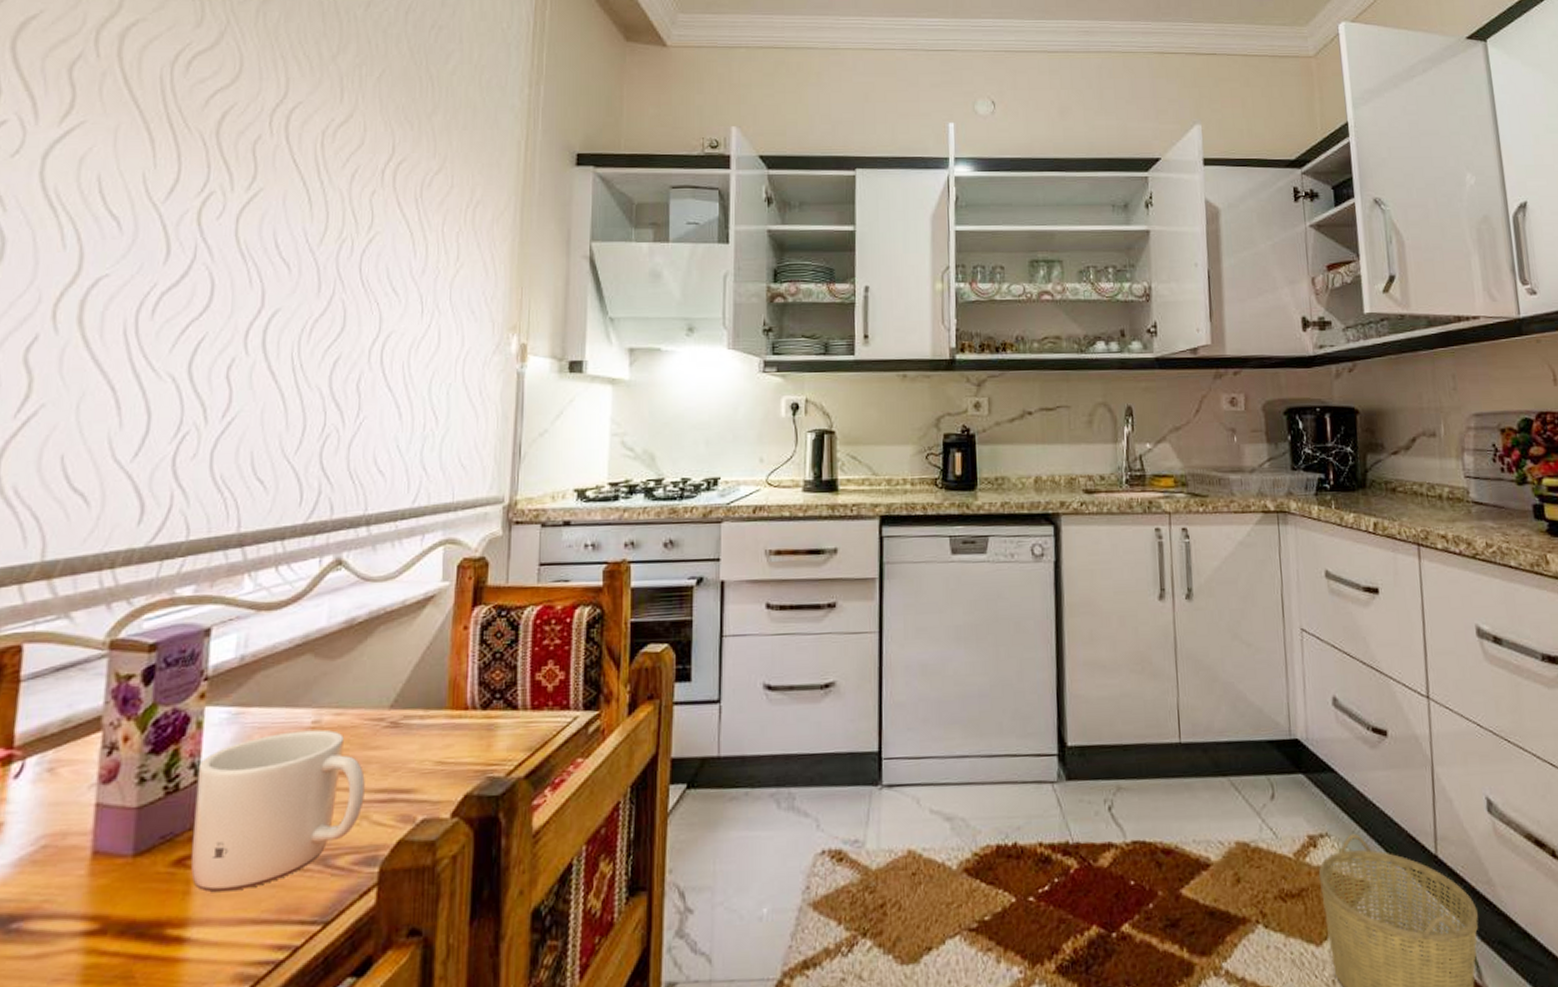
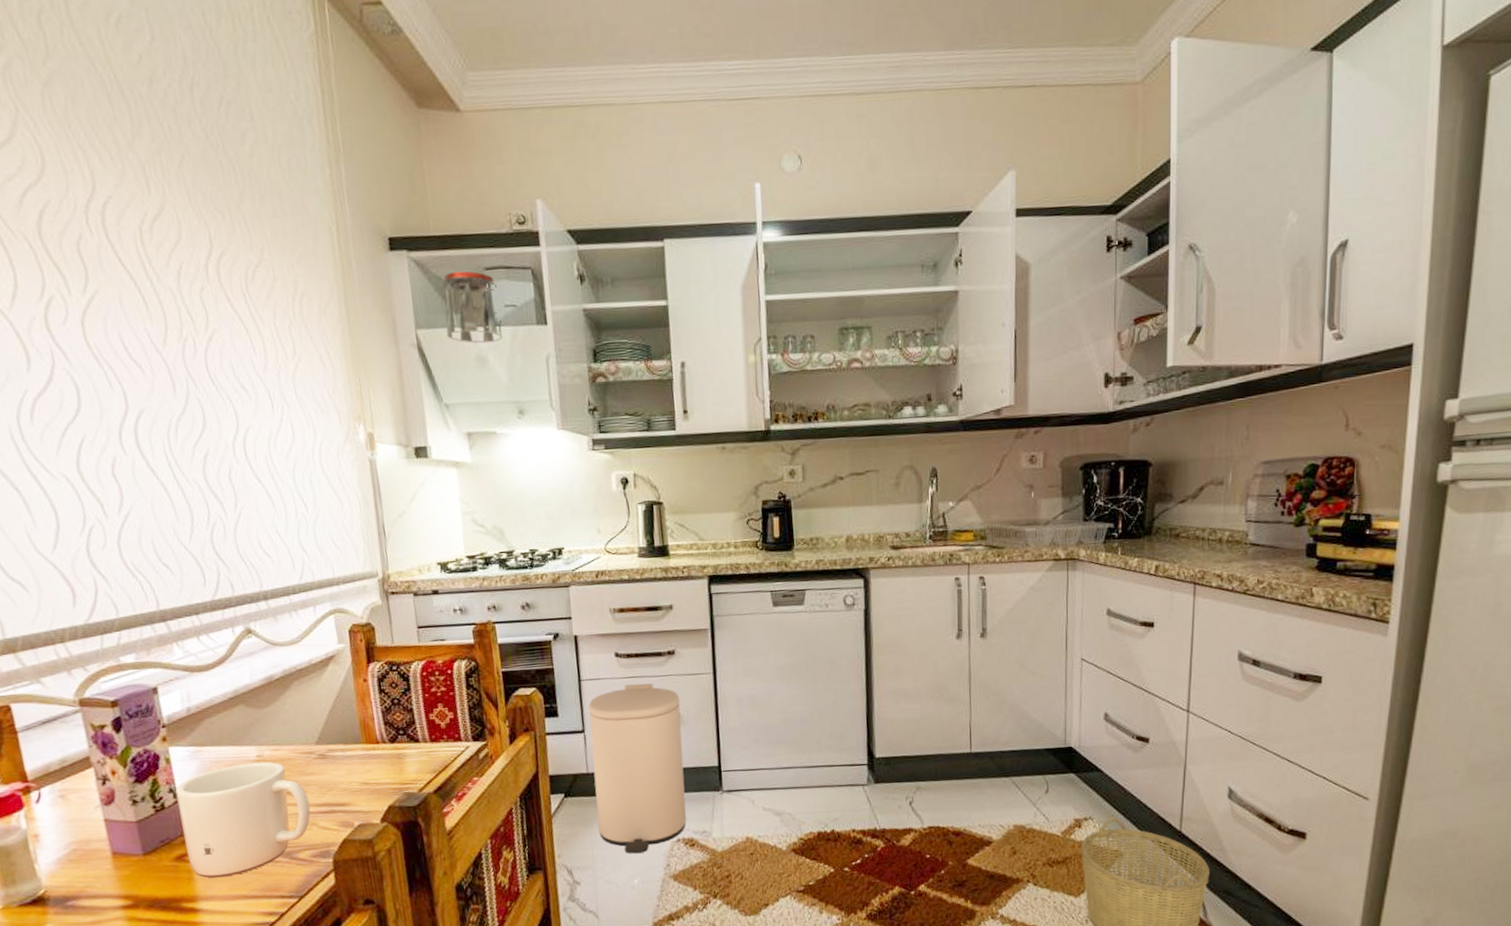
jar: none [622,188,681,258] -> present [443,271,503,343]
pedal bin: none [725,642,838,871] -> present [588,683,687,854]

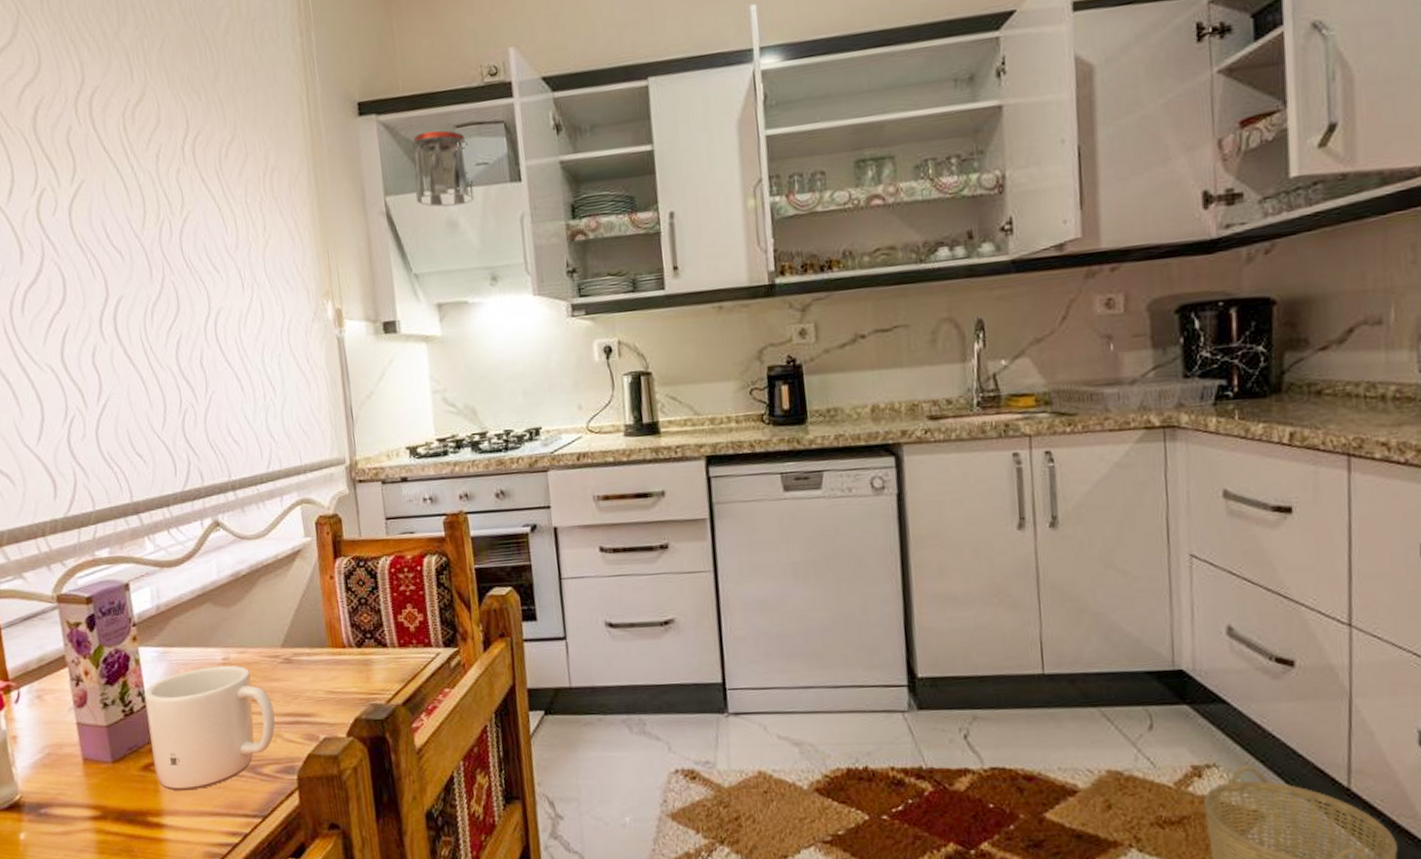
pedal bin: present [588,683,687,854] -> none [570,582,686,786]

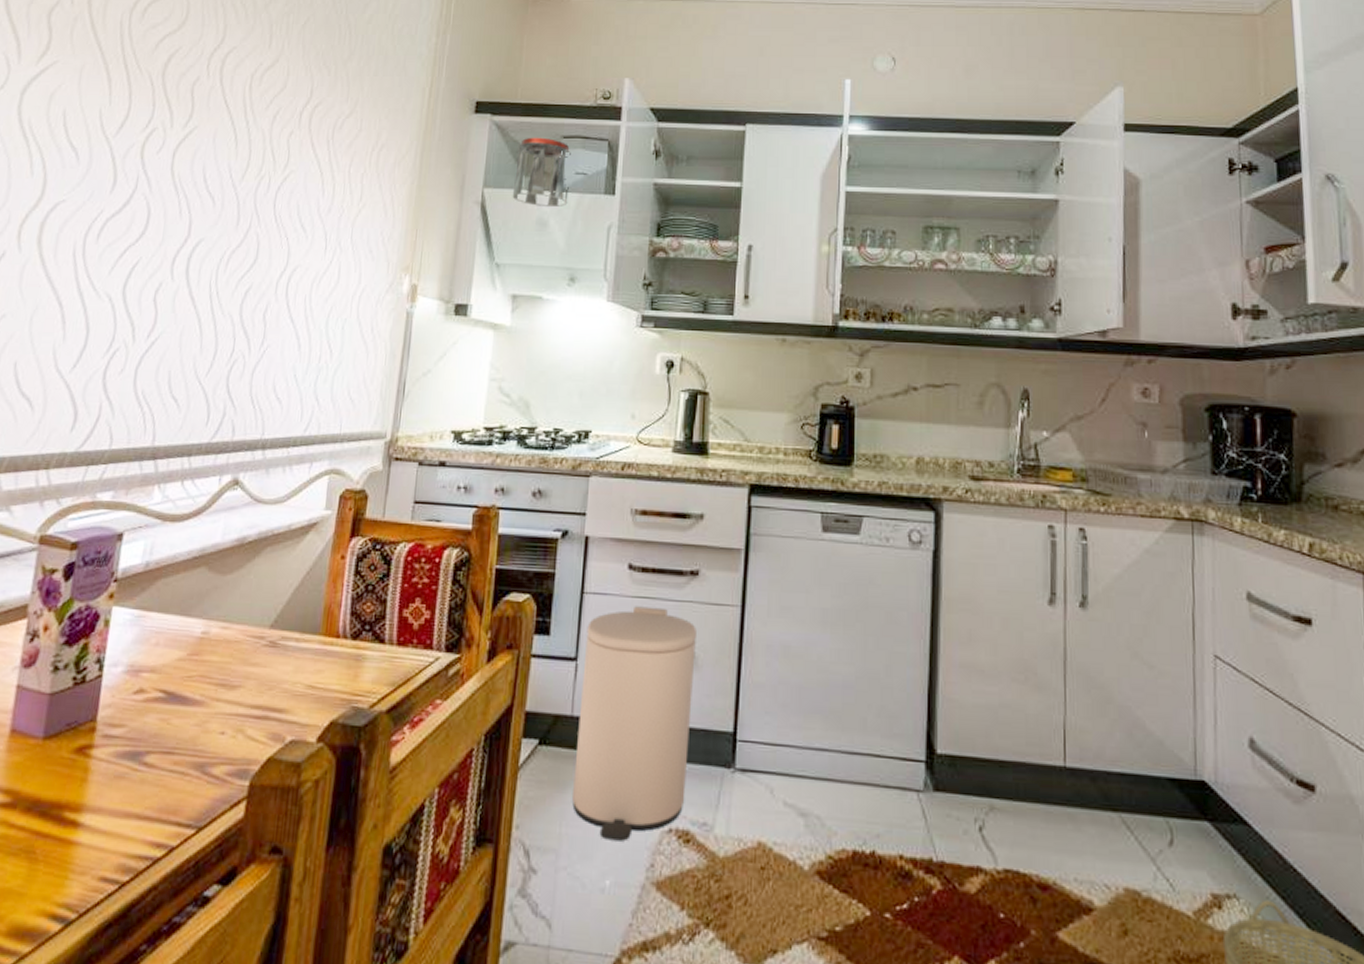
mug: present [144,665,275,791] -> none [89,639,244,785]
pedal bin: none [570,582,686,786] -> present [572,606,696,842]

